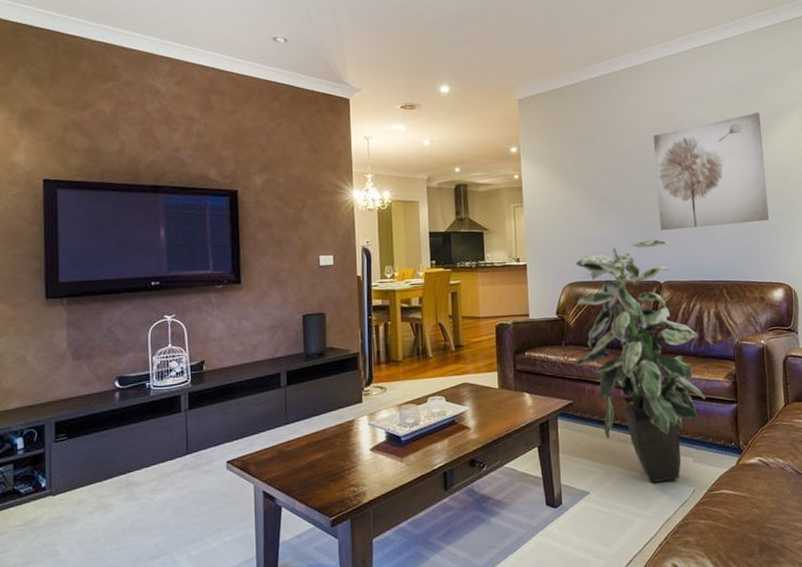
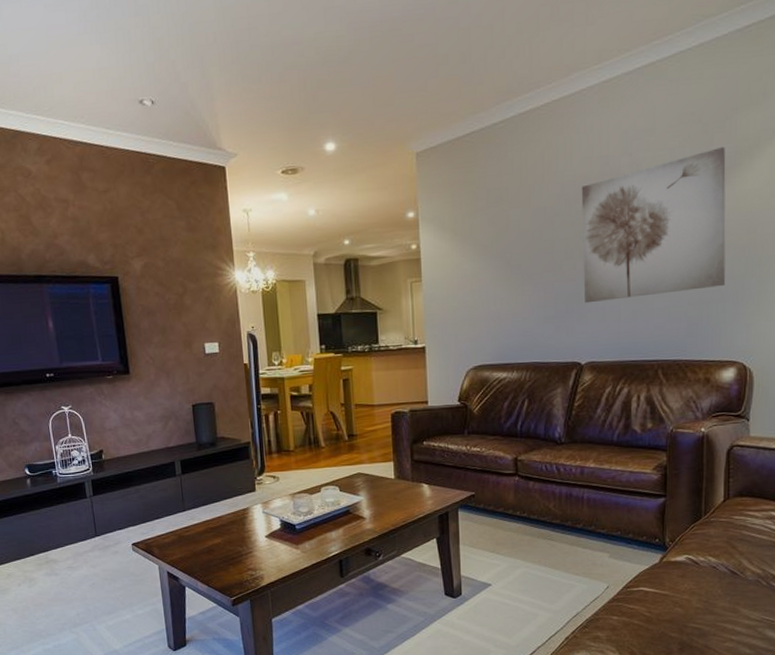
indoor plant: present [575,239,706,484] -> none [478,313,628,578]

